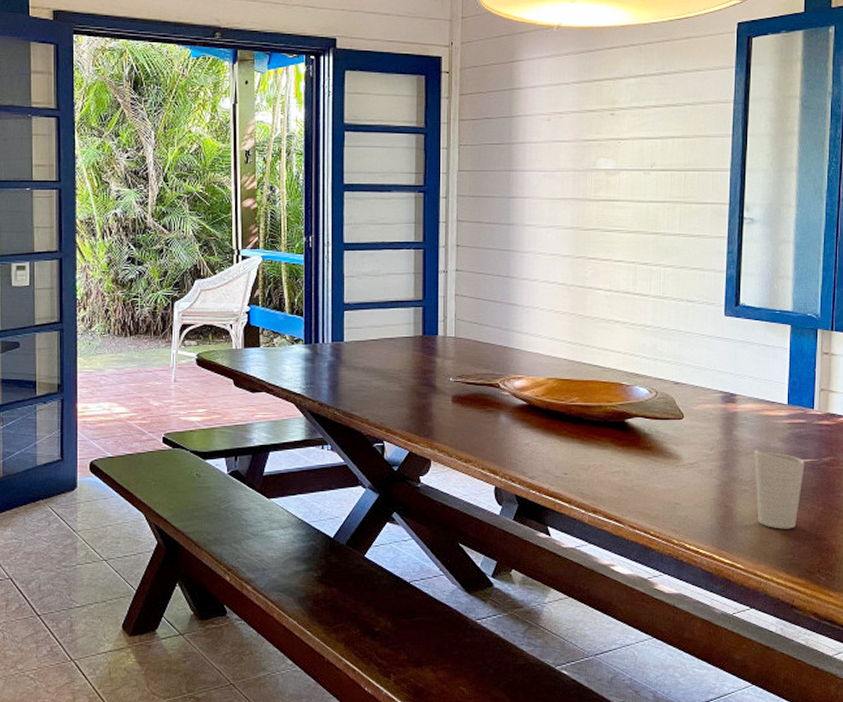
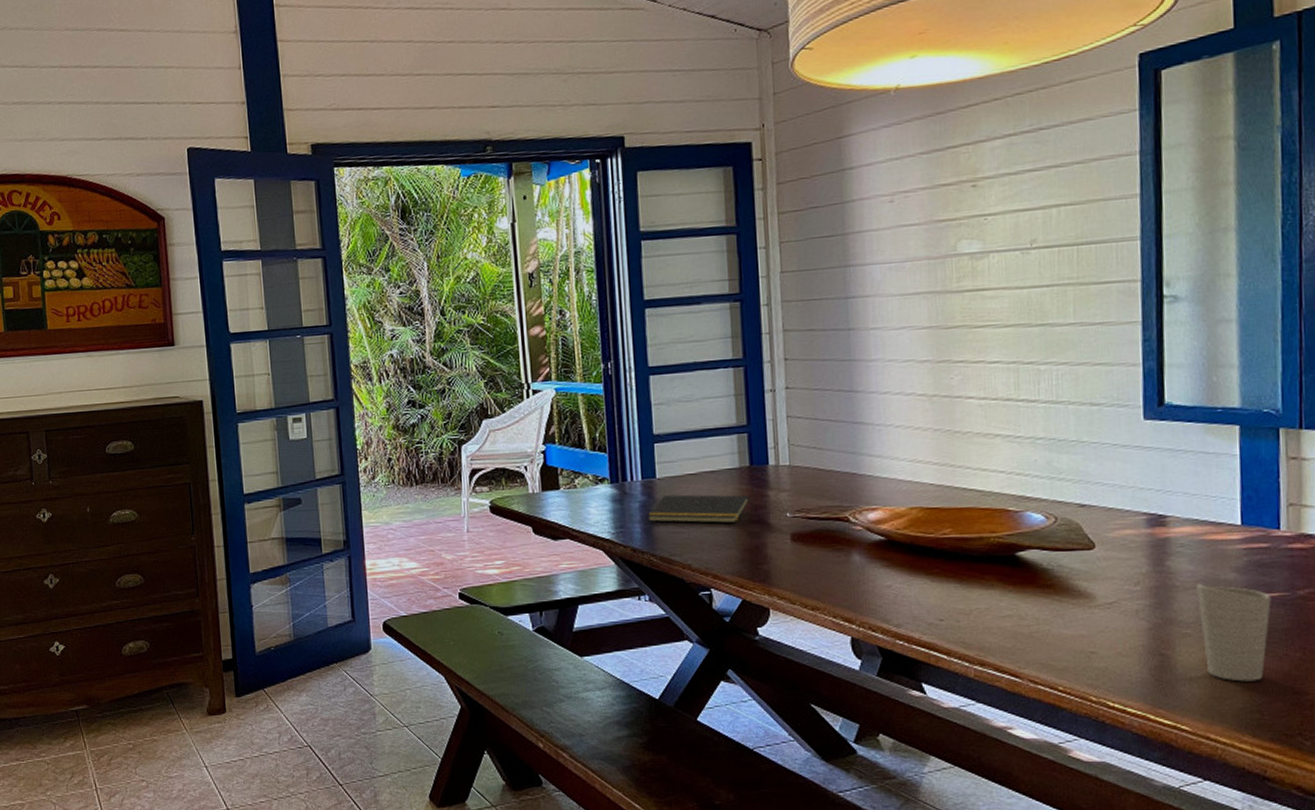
notepad: none [335,357,420,385] -> present [648,494,749,524]

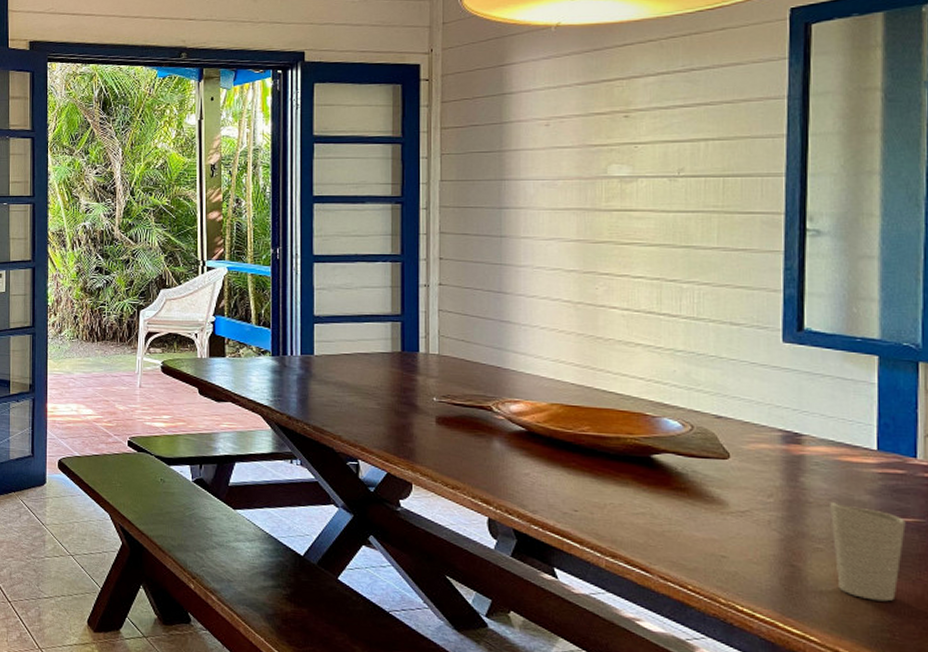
notepad: present [648,494,749,524] -> none [305,371,399,403]

